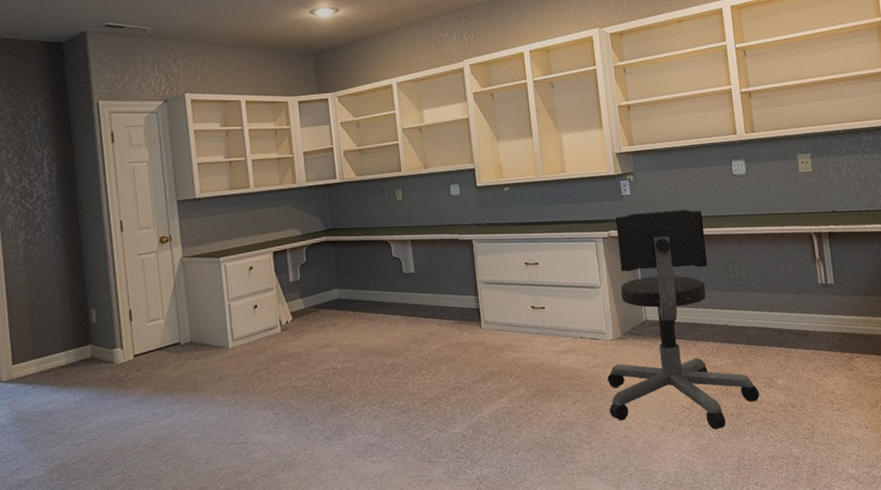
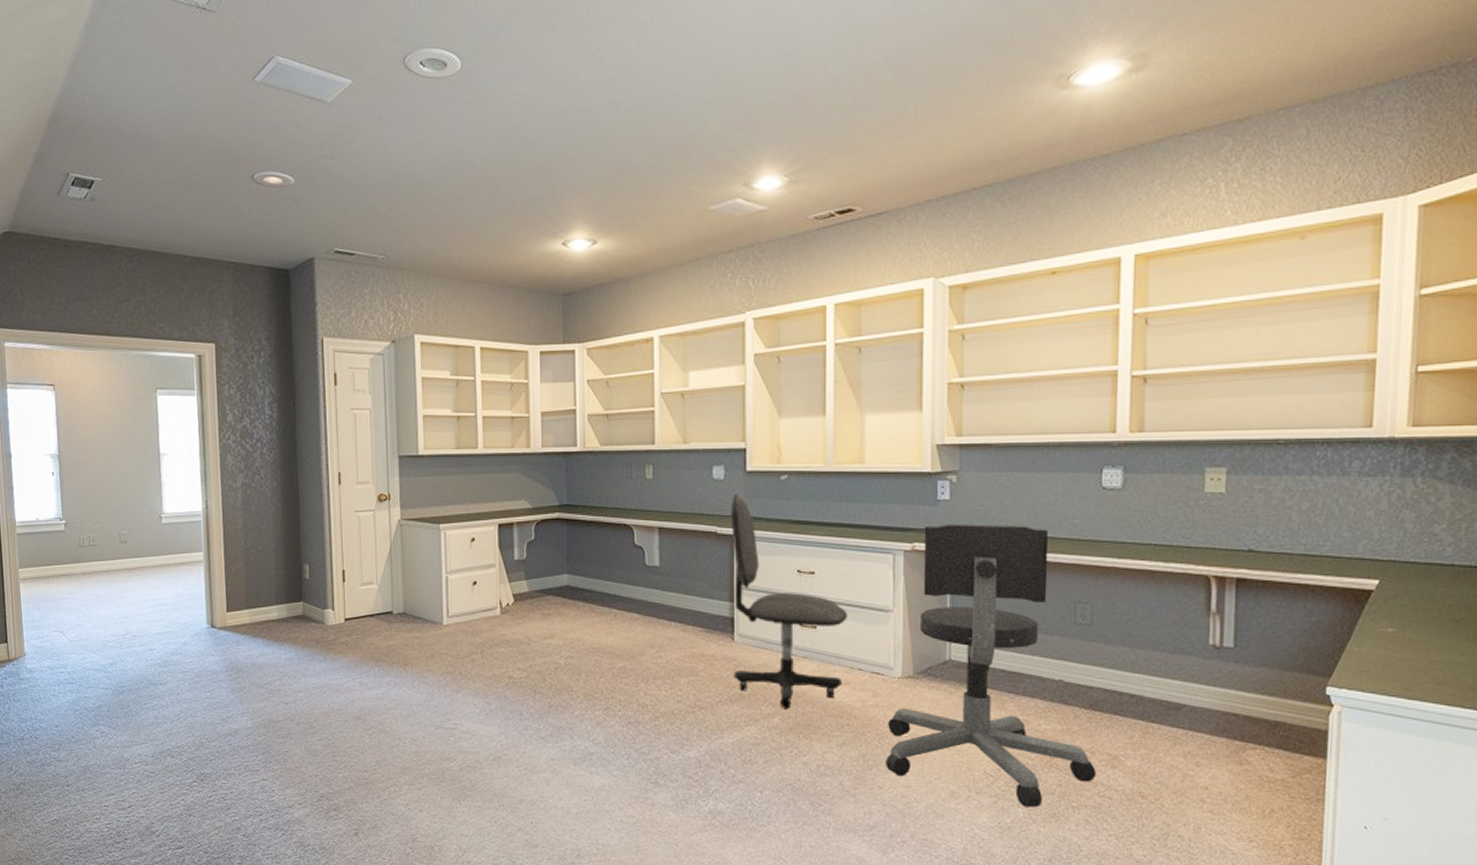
office chair: none [467,205,570,380] -> present [731,493,848,709]

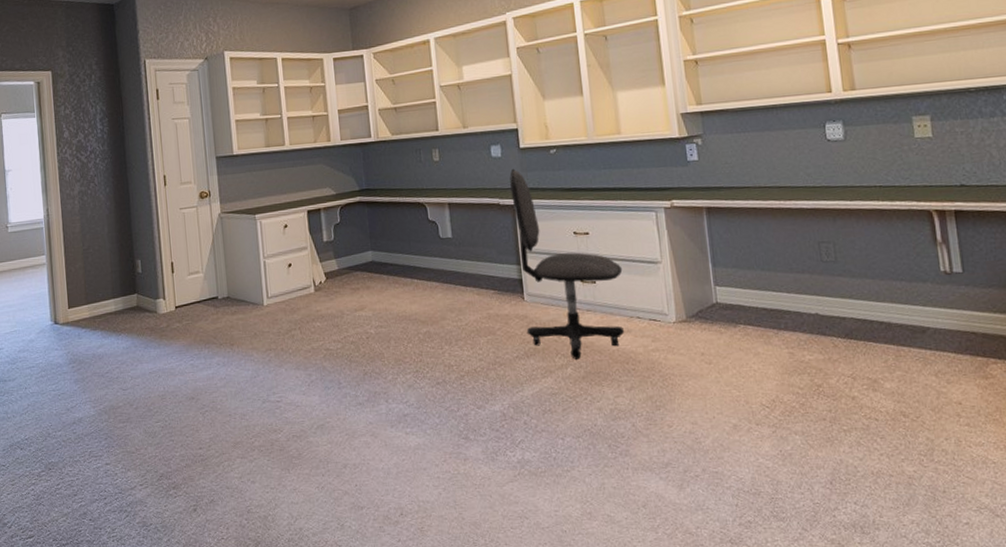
office chair: present [886,524,1096,808] -> none [669,177,860,434]

